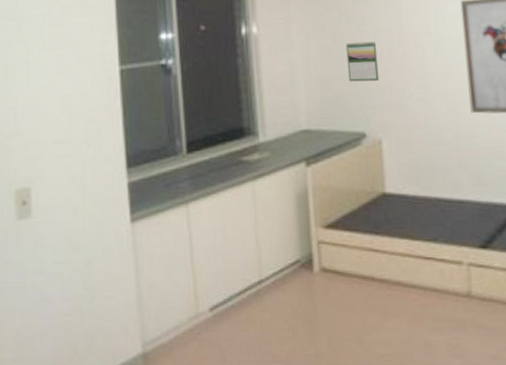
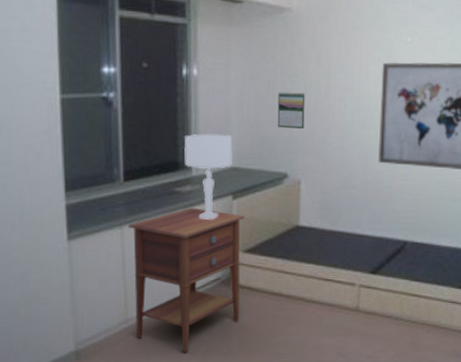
nightstand: none [193,178,327,354] -> present [128,207,245,352]
table lamp: none [249,94,302,191] -> present [184,134,232,219]

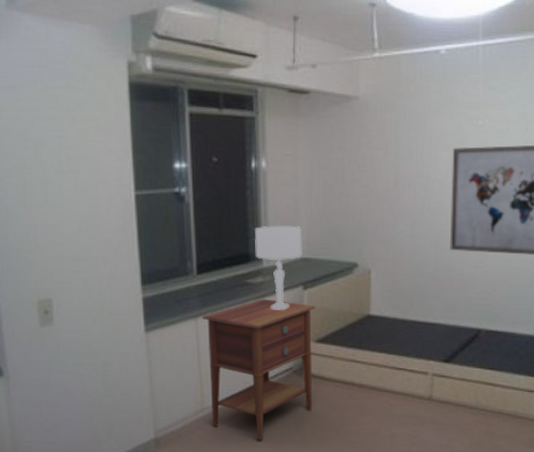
calendar: present [277,92,305,129] -> none [346,181,374,217]

